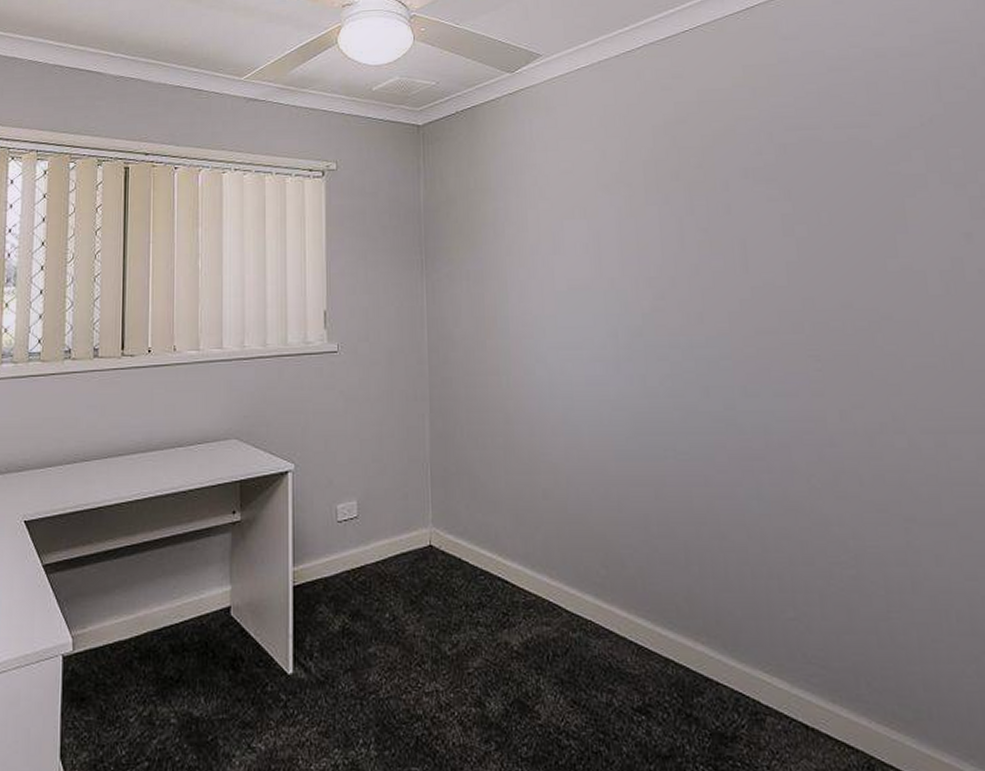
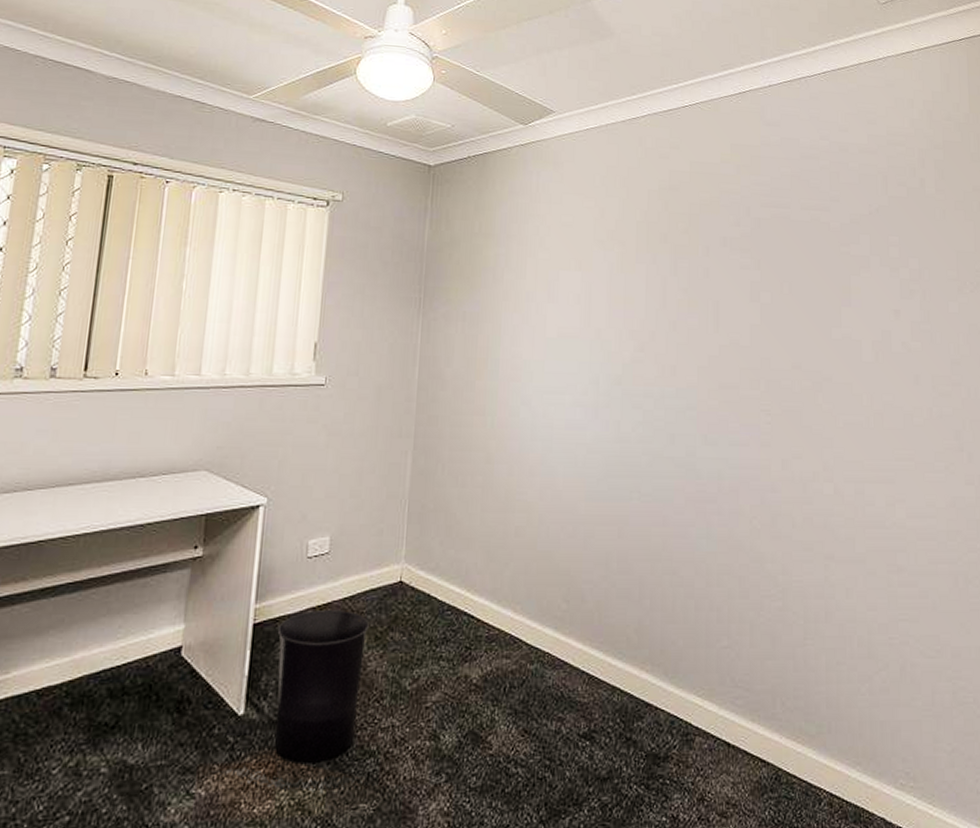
waste bin: none [316,574,403,724] -> present [274,610,369,763]

